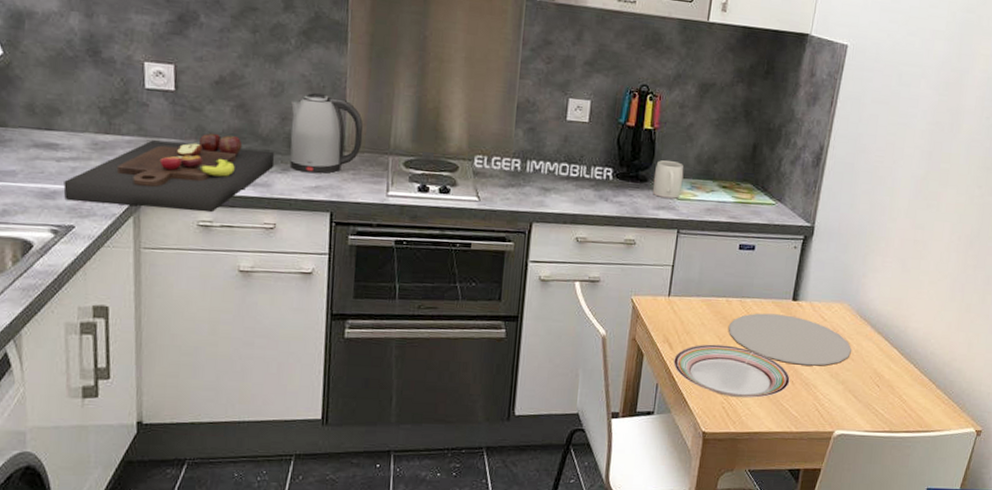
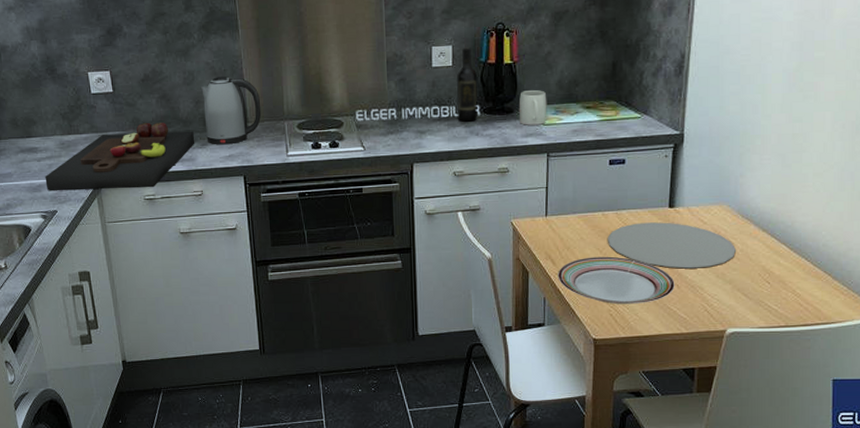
wine bottle: none [587,105,615,185] -> present [456,47,478,122]

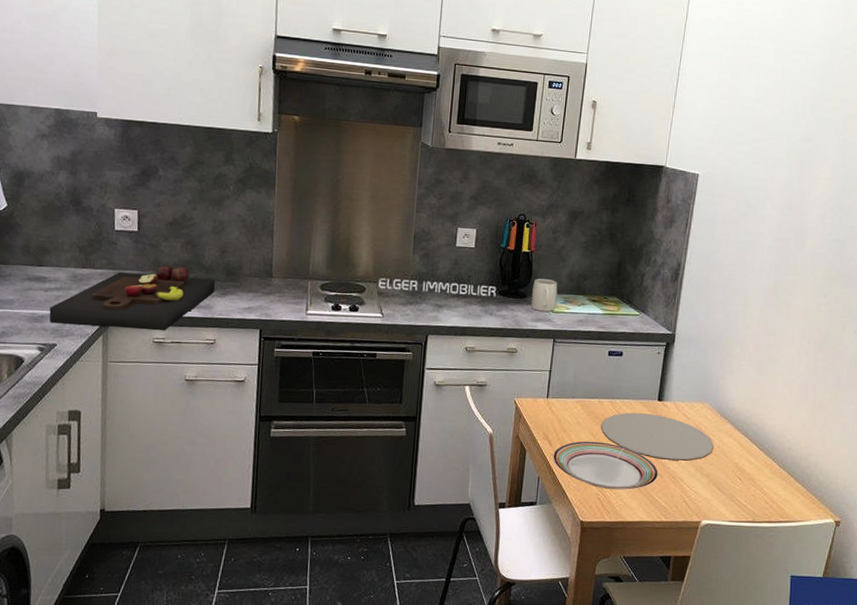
kettle: present [200,75,262,145] -> none [227,229,288,297]
wine bottle: present [456,47,478,122] -> none [474,232,497,301]

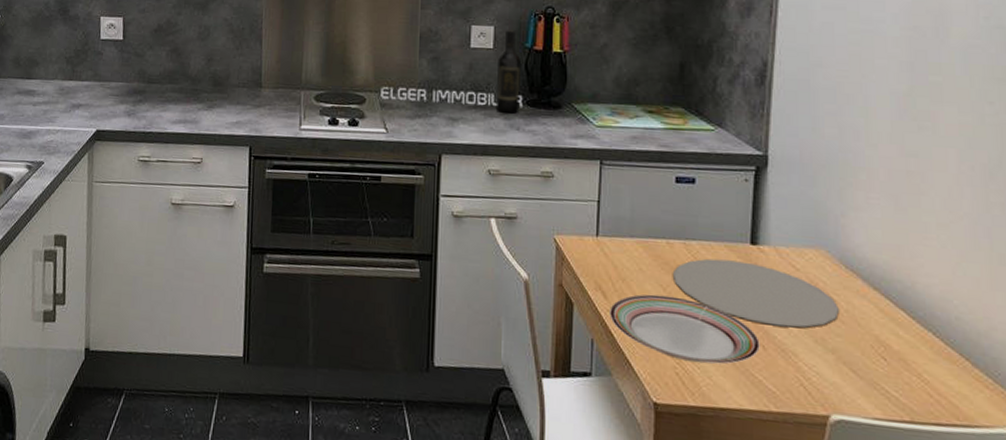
cutting board: present [49,265,215,331] -> none [37,75,202,149]
wine bottle: none [474,232,497,301] -> present [495,30,522,114]
mug: present [530,278,558,312] -> none [567,85,602,126]

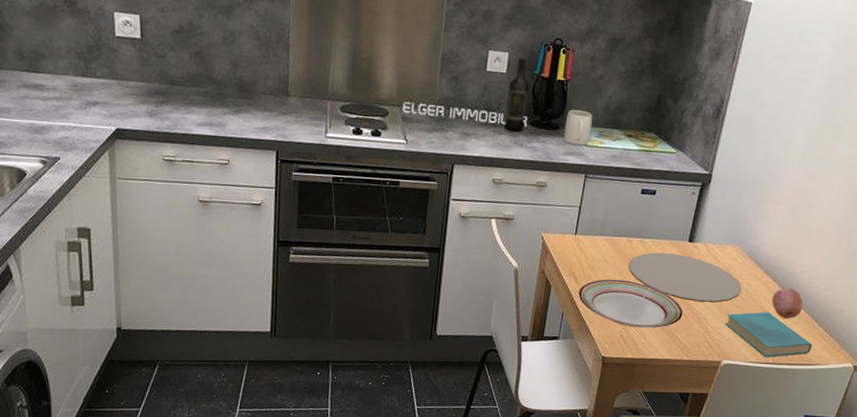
mug: none [567,85,602,126] -> present [563,109,593,146]
book: none [823,343,970,413] -> present [724,312,813,358]
fruit: none [888,309,940,355] -> present [771,288,803,319]

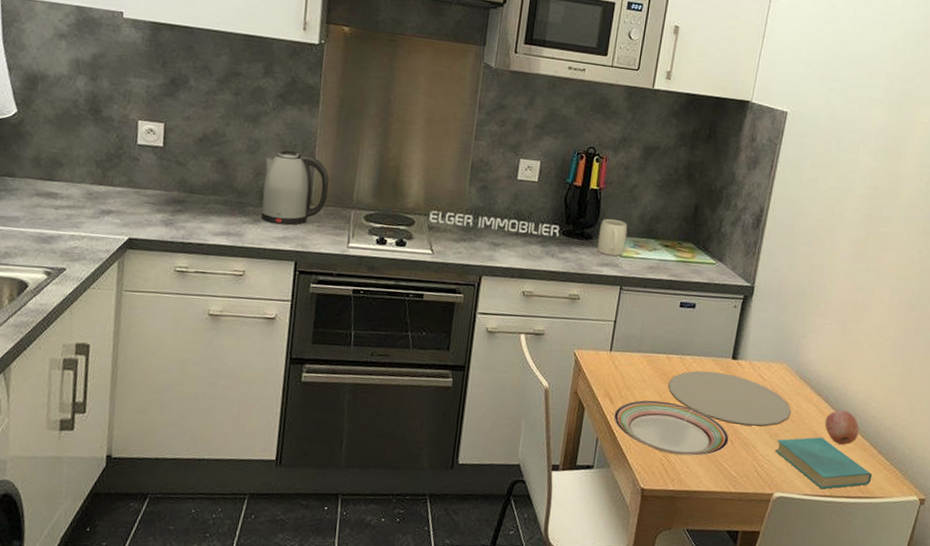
kettle: none [240,42,305,116] -> present [260,150,330,225]
wine bottle: present [503,57,530,132] -> none [534,165,562,242]

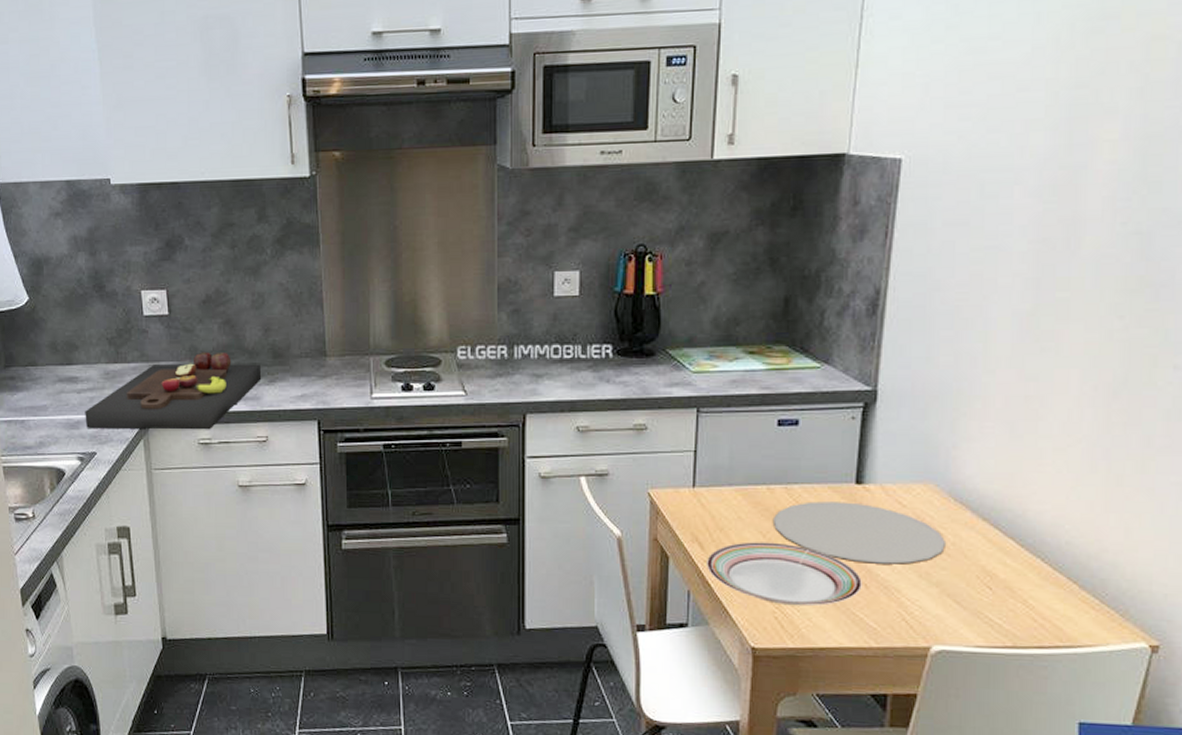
cutting board: none [58,185,247,259] -> present [85,352,262,430]
kettle: present [260,150,330,225] -> none [271,299,343,382]
mug: present [596,219,628,256] -> none [661,329,699,372]
book: present [774,437,873,490] -> none [927,573,1074,639]
fruit: present [824,410,859,445] -> none [996,537,1048,581]

